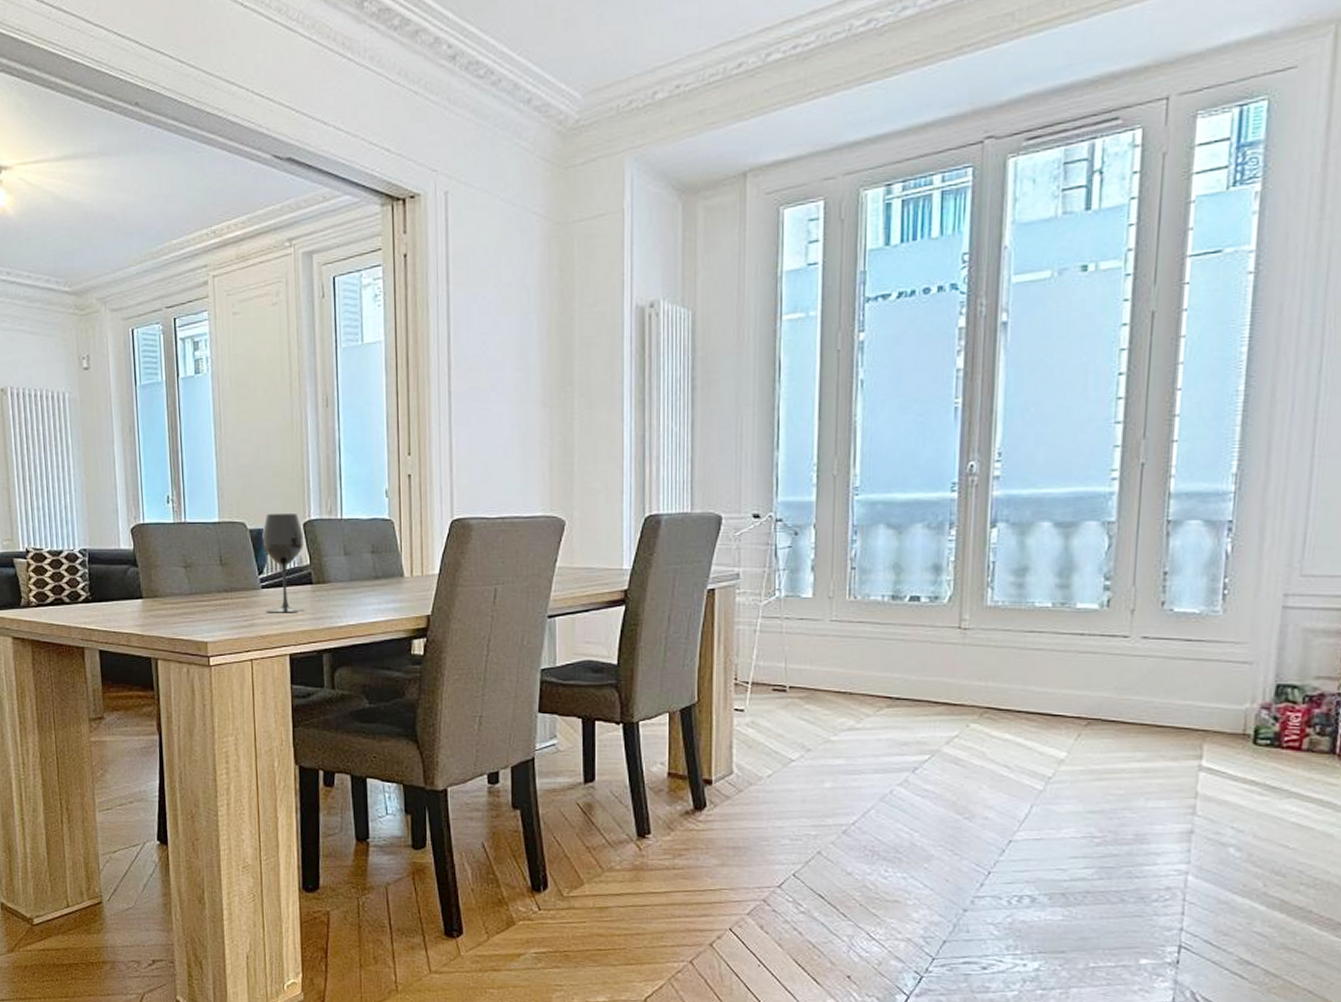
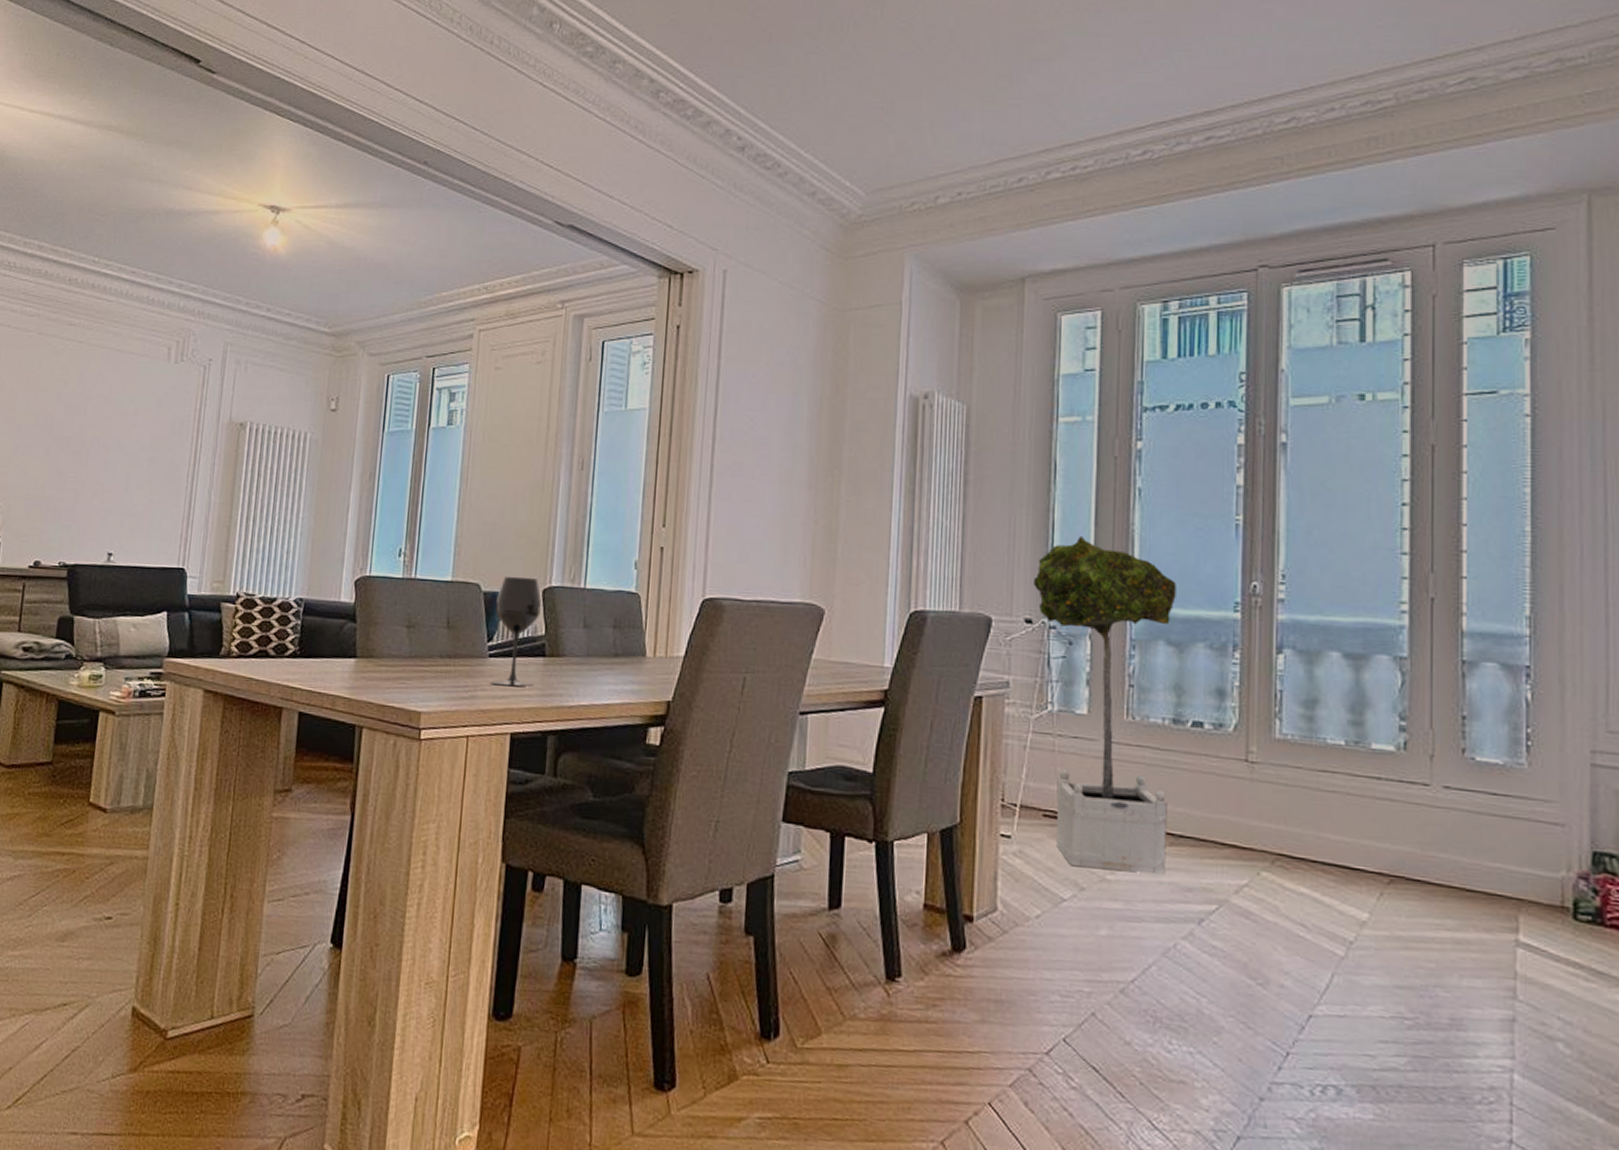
potted tree: none [761,432,897,734] -> present [1034,536,1177,876]

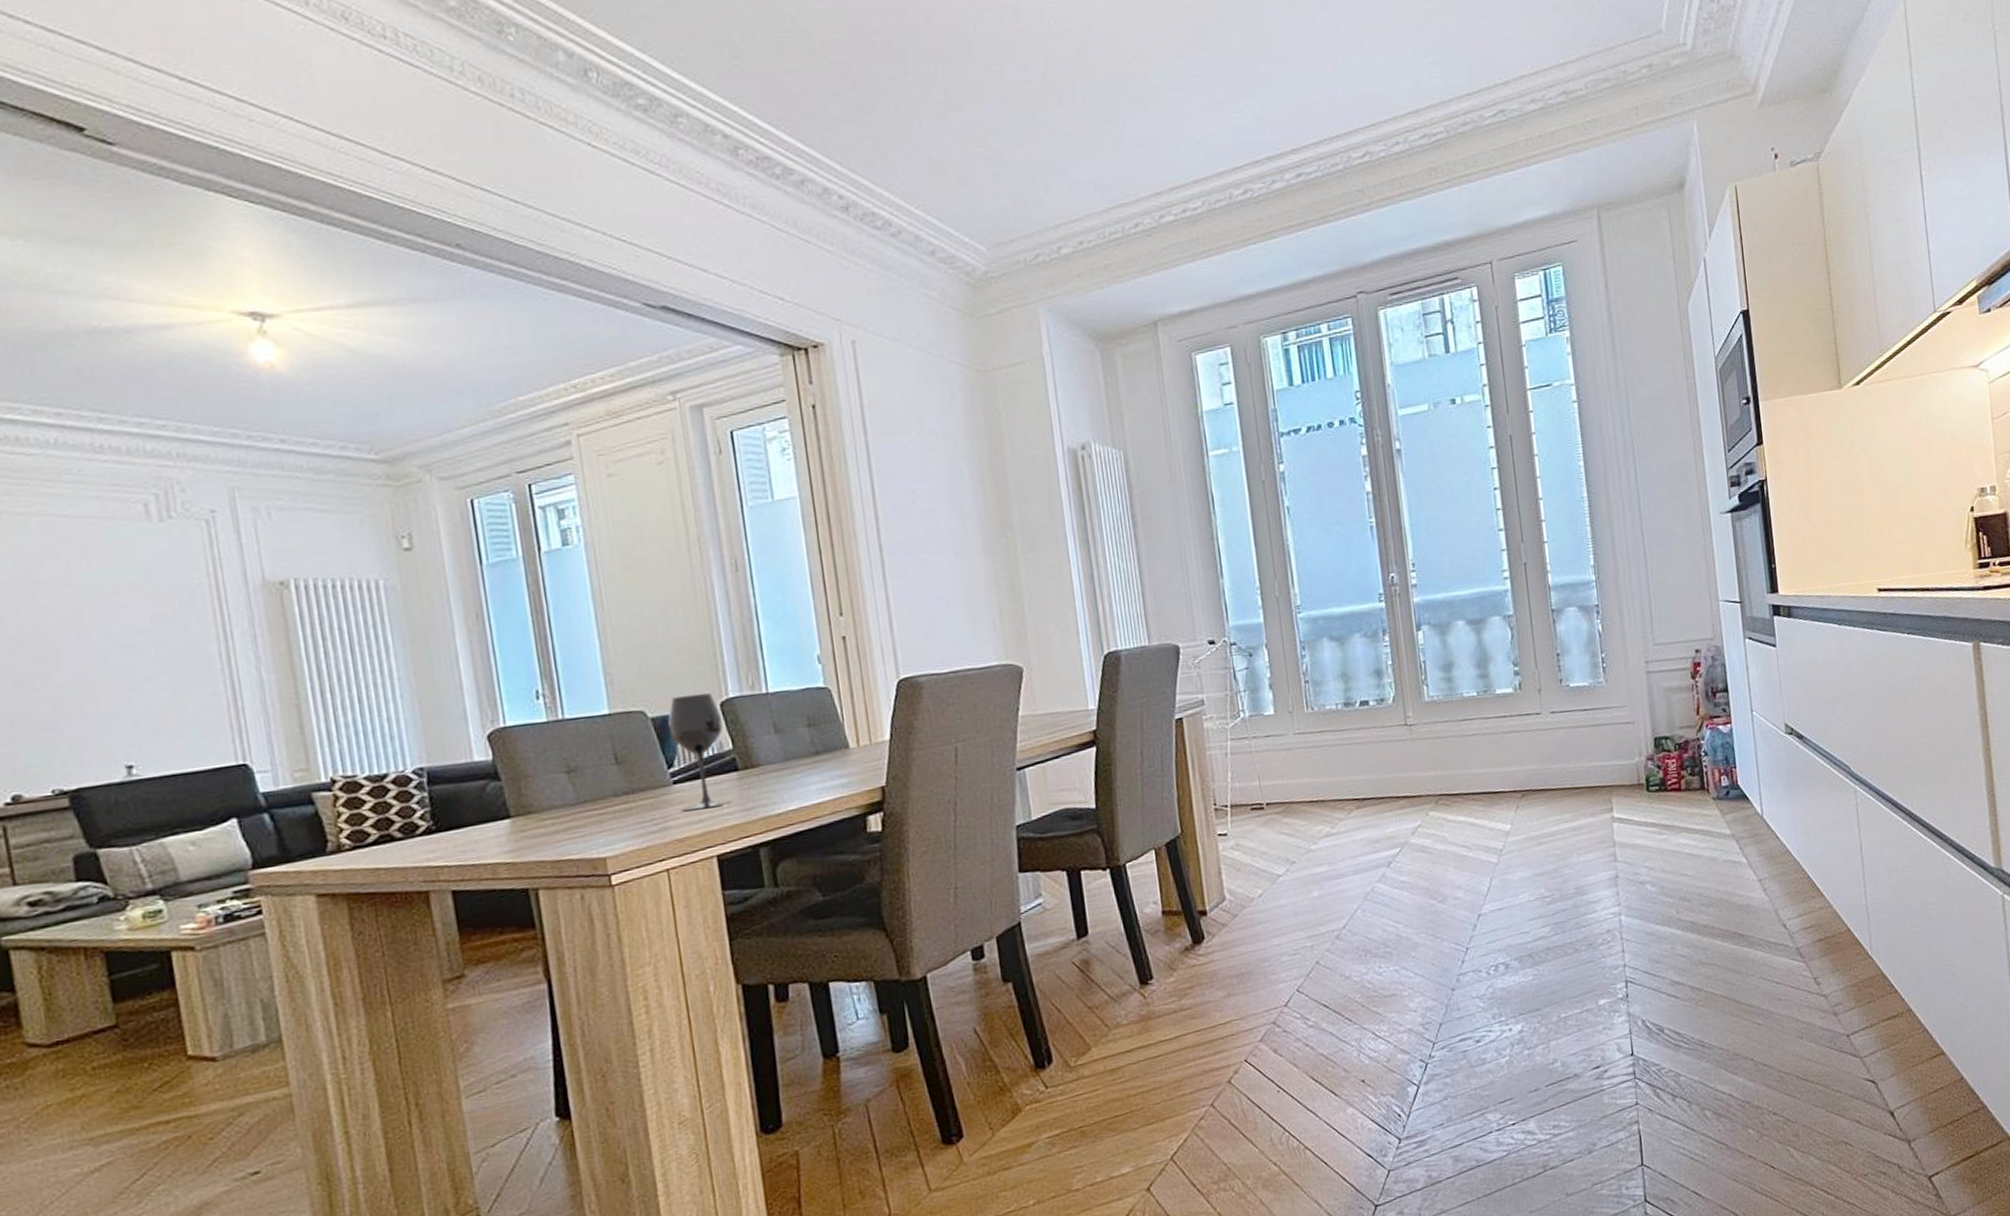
potted tree: present [1034,536,1177,876] -> none [1210,558,1357,846]

